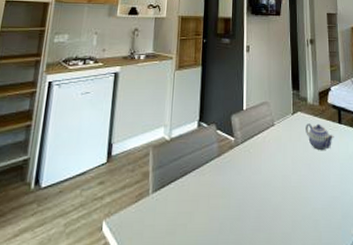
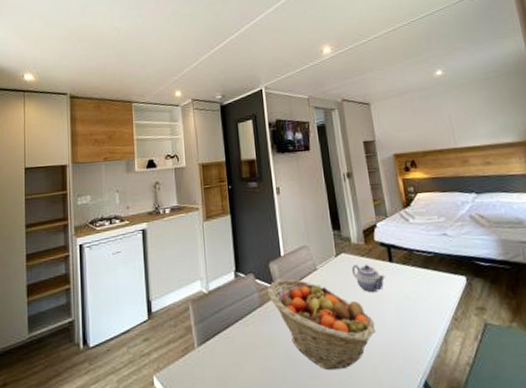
fruit basket: none [227,132,321,223] -> present [268,278,376,370]

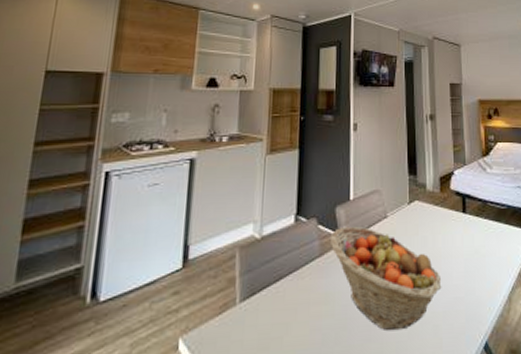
teapot: present [352,264,386,292] -> none [424,213,458,244]

